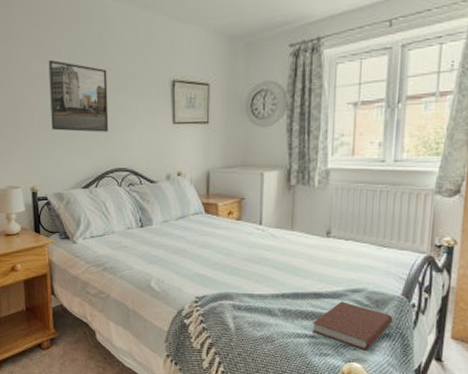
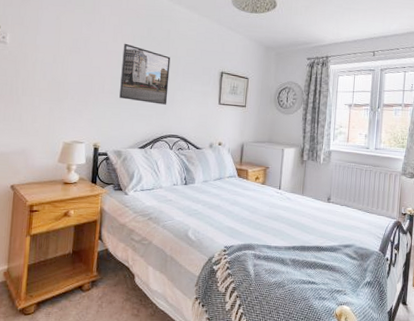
book: present [312,301,393,351] -> none [314,254,373,295]

